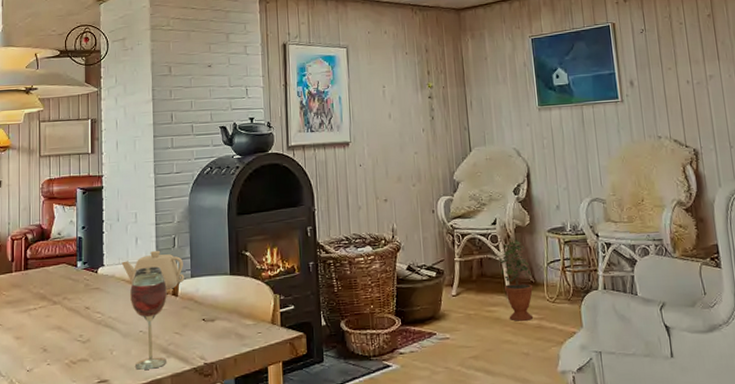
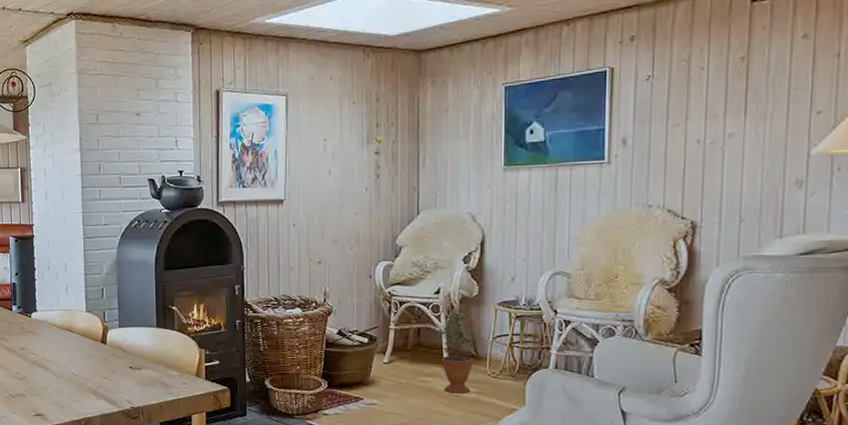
teapot: present [121,250,185,291] -> none [53,299,113,338]
wineglass: present [130,266,167,370] -> none [62,315,96,408]

